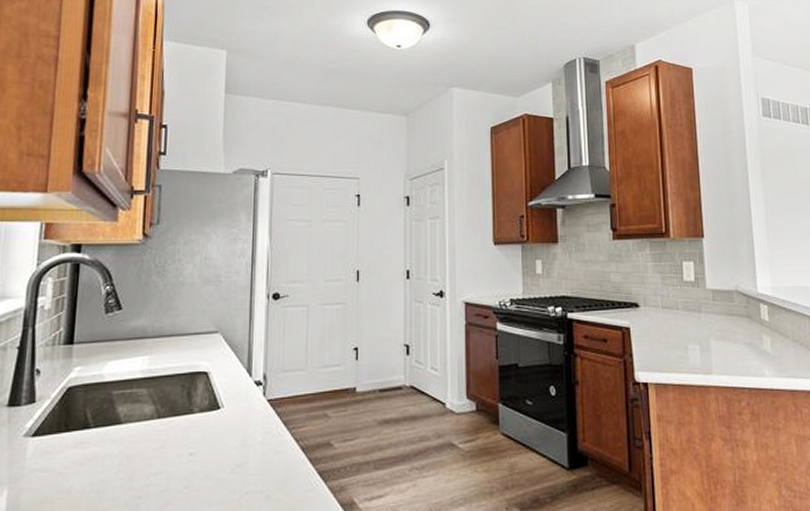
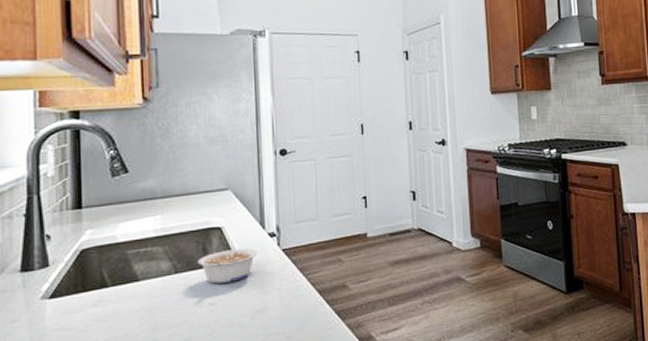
legume: none [180,396,242,432] -> present [197,248,258,284]

